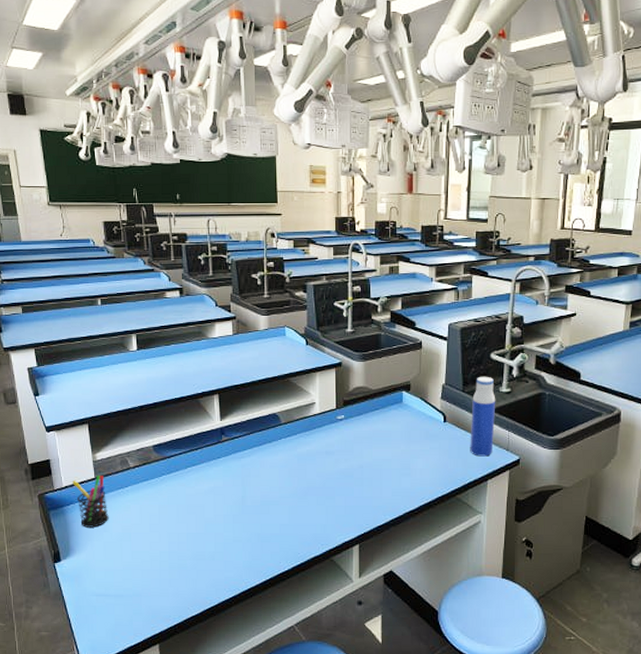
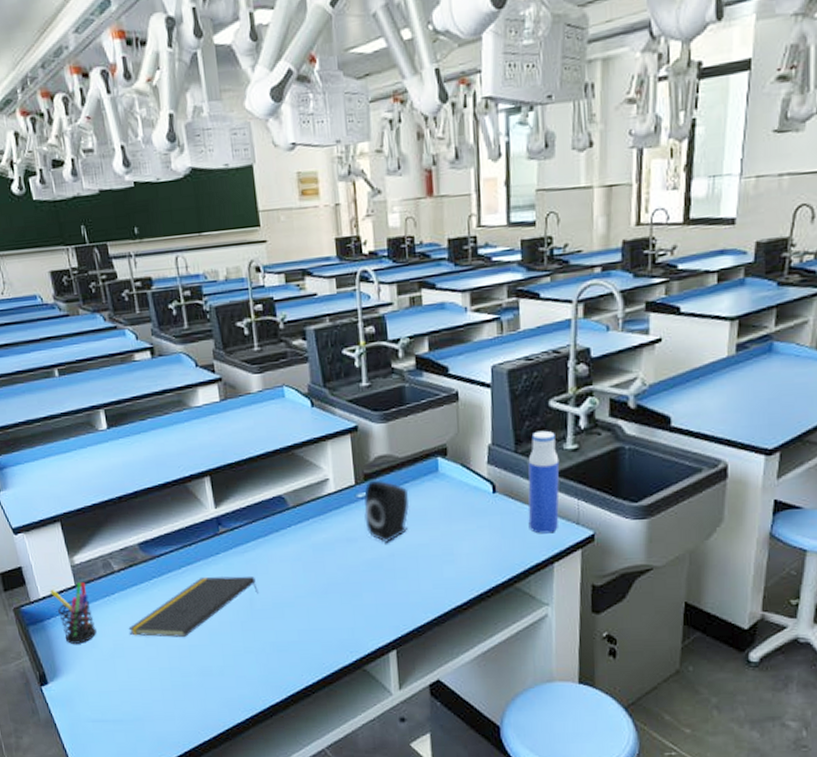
notepad: none [137,476,250,526] -> present [128,576,258,637]
speaker: none [342,406,378,456] -> present [364,479,410,543]

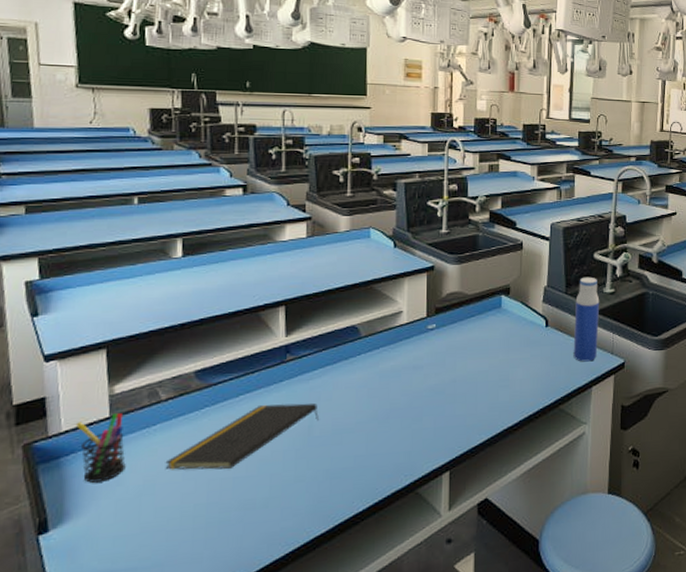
speaker: present [364,479,410,543] -> none [432,313,474,370]

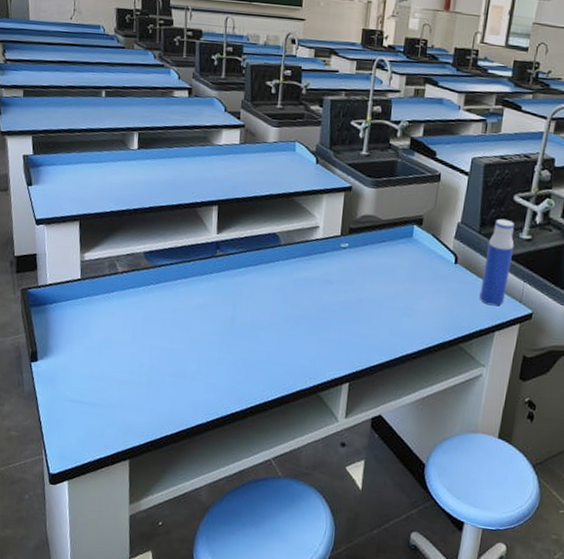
pen holder: present [75,413,126,483] -> none [56,276,91,331]
notepad: present [165,403,319,470] -> none [120,291,240,340]

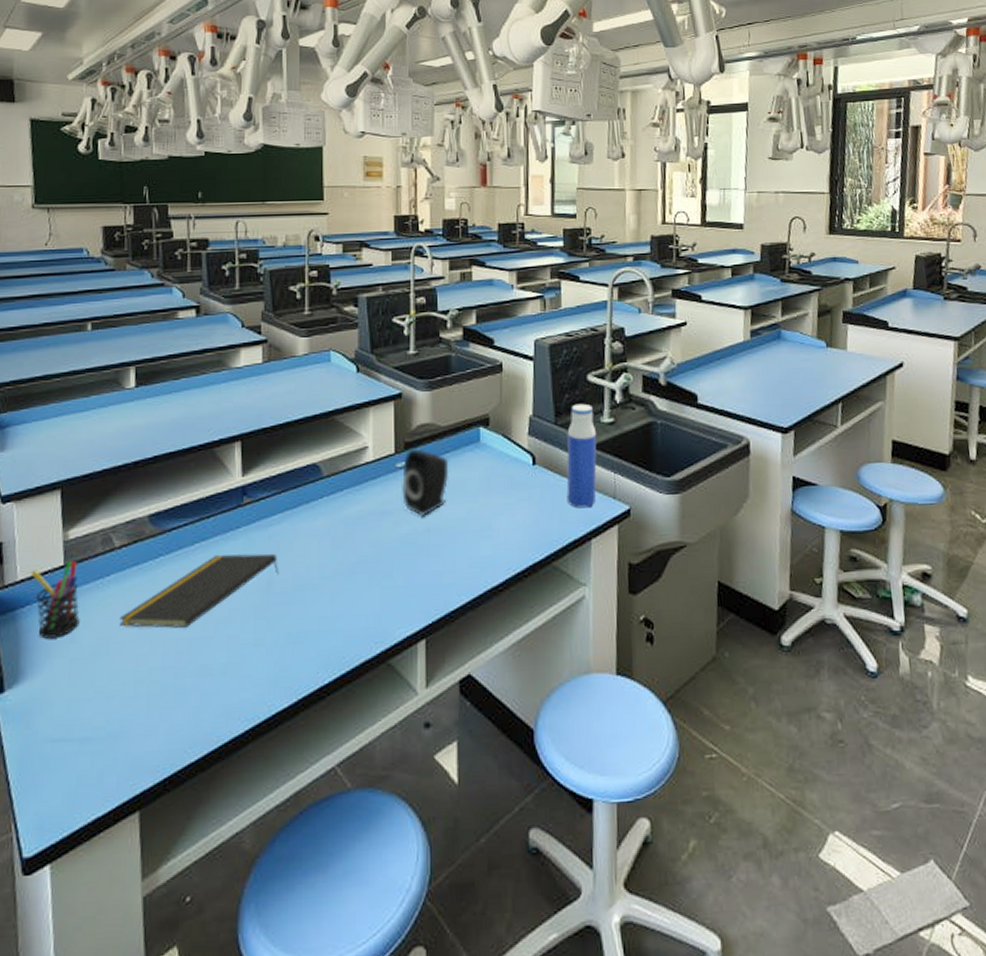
pen holder: none [56,276,91,331] -> present [30,561,80,639]
notepad: none [120,291,240,340] -> present [119,553,278,628]
speaker: none [343,234,385,290] -> present [402,448,449,516]

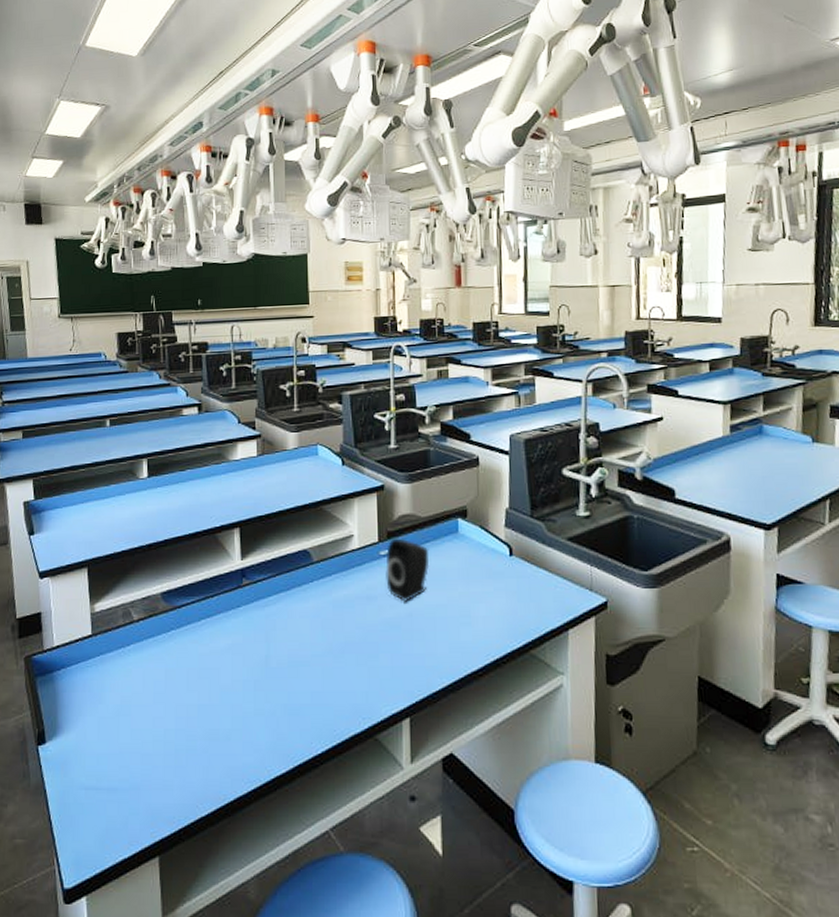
pen holder: present [30,561,80,639] -> none [64,632,106,699]
notepad: present [119,553,278,628] -> none [138,630,275,695]
water bottle: present [566,403,597,508] -> none [543,497,573,599]

